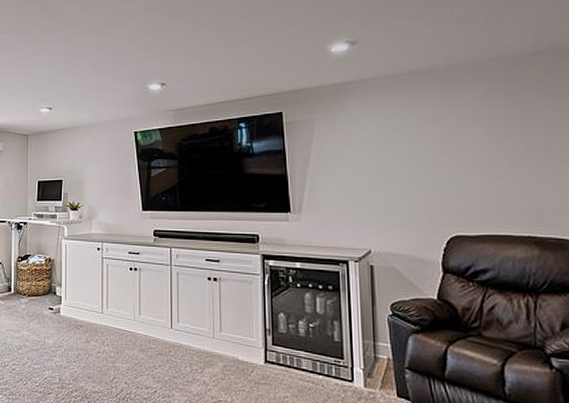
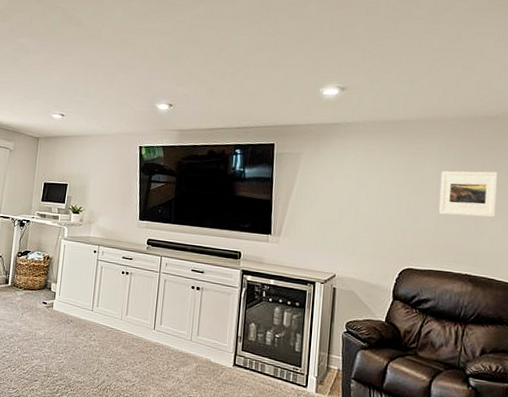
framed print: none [482,114,556,170] -> present [439,171,498,218]

